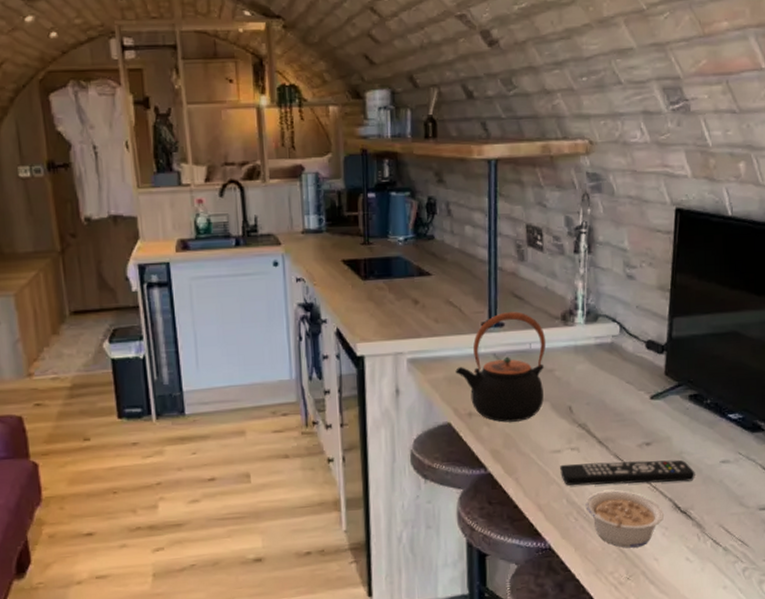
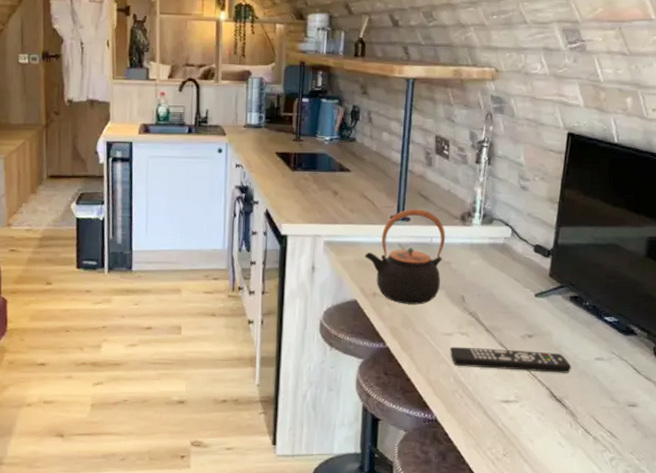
legume: present [585,490,665,548] -> none [470,374,541,428]

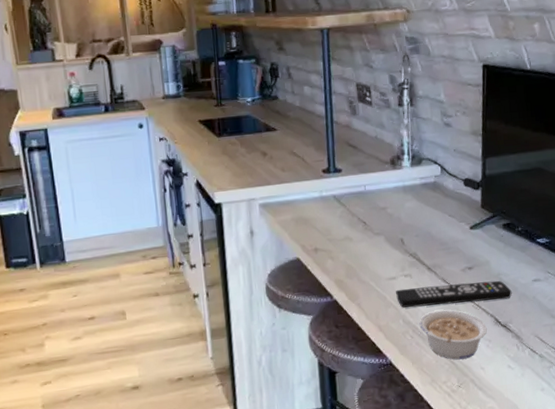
teapot: present [364,209,446,305] -> none [301,159,379,256]
legume: none [470,374,541,428] -> present [419,310,488,360]

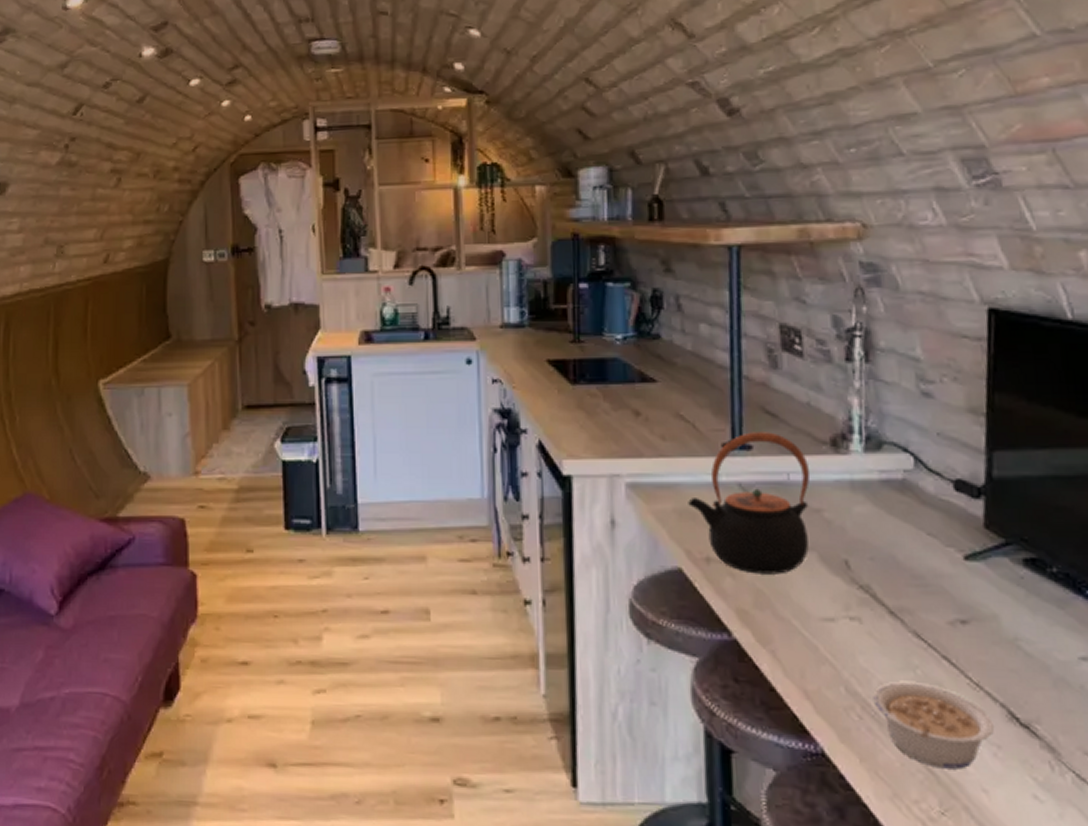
teapot: none [301,159,379,256] -> present [688,432,811,575]
remote control: present [396,280,512,308] -> none [834,638,1041,682]

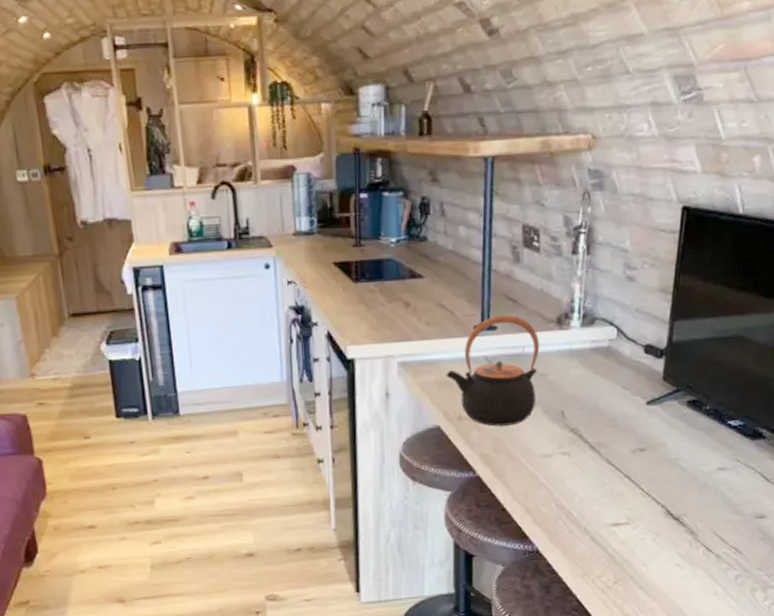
legume: present [873,682,995,769] -> none [575,496,656,553]

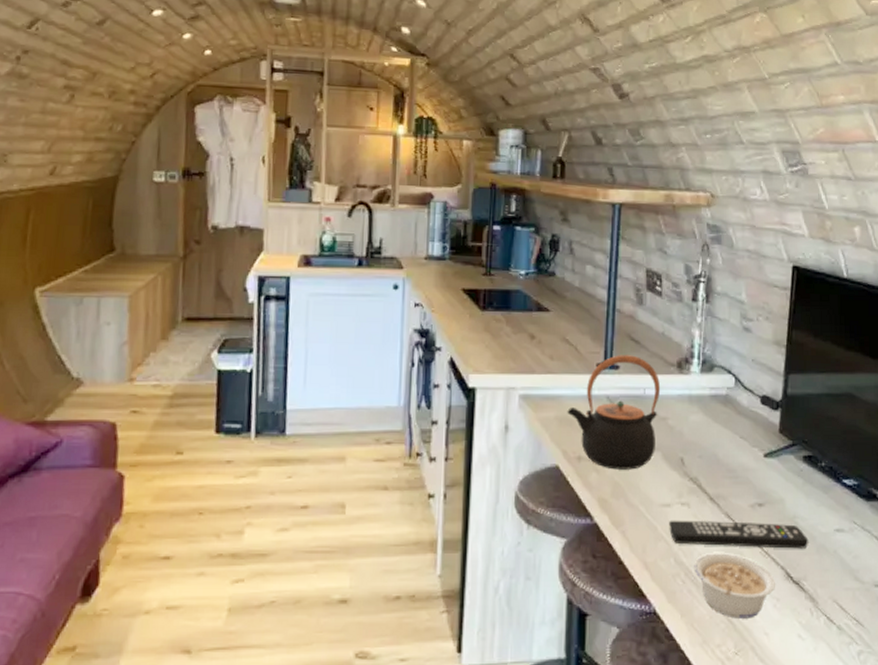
remote control: none [550,466,690,491] -> present [669,520,809,549]
legume: none [575,496,656,553] -> present [694,553,776,619]

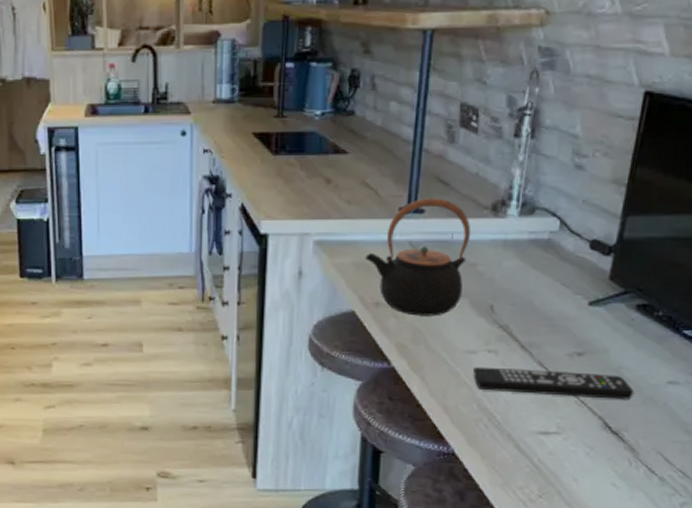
legume: present [694,553,776,619] -> none [498,400,592,465]

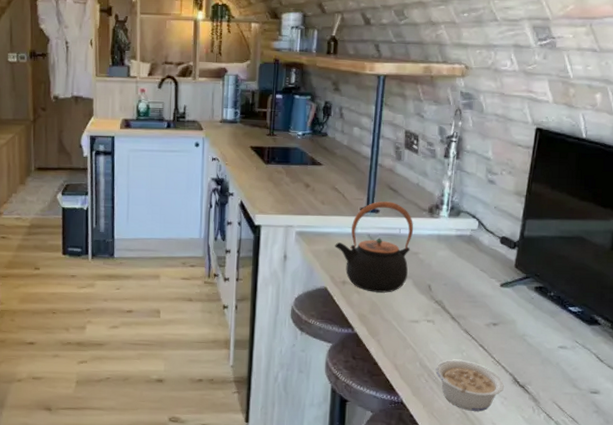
remote control: present [473,366,634,400] -> none [416,333,535,360]
legume: none [498,400,592,465] -> present [435,360,505,412]

